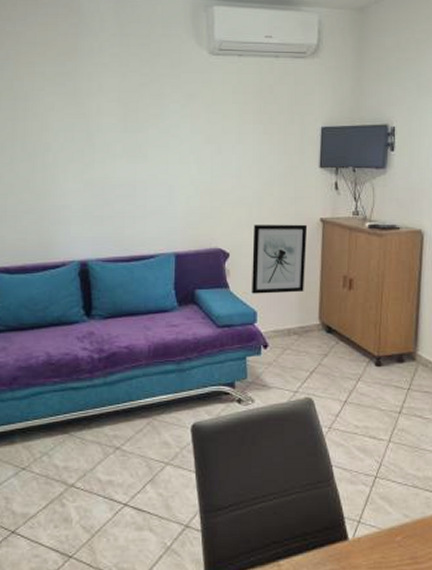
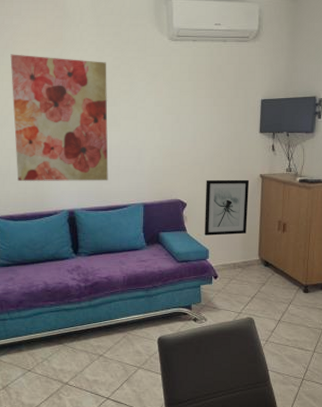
wall art: none [11,67,132,225] -> present [10,54,108,181]

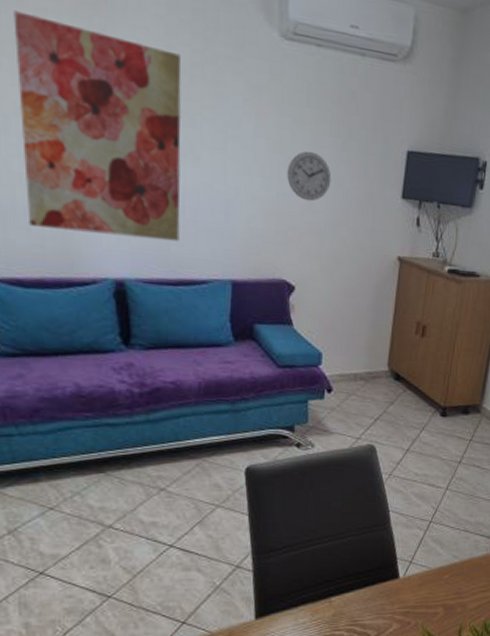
wall clock: none [177,110,208,143] -> present [287,151,332,202]
wall art: present [205,179,250,236] -> none [318,257,384,336]

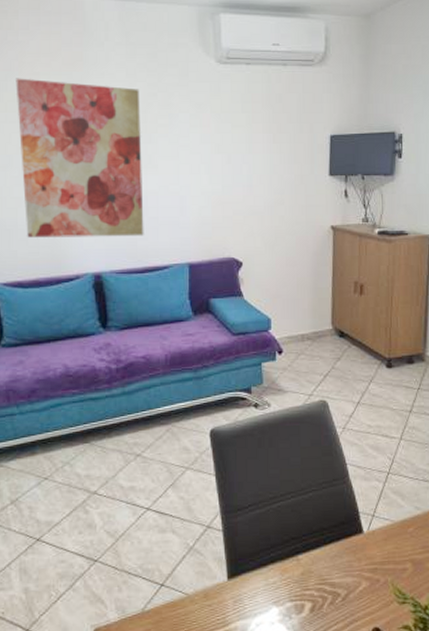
wall clock: present [287,151,332,202] -> none [229,148,267,189]

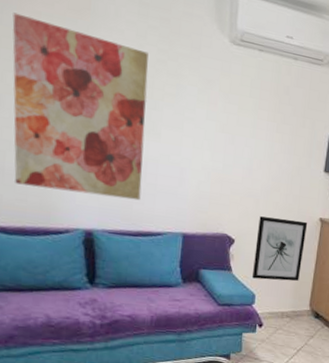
wall art: none [265,232,319,301] -> present [252,216,308,282]

